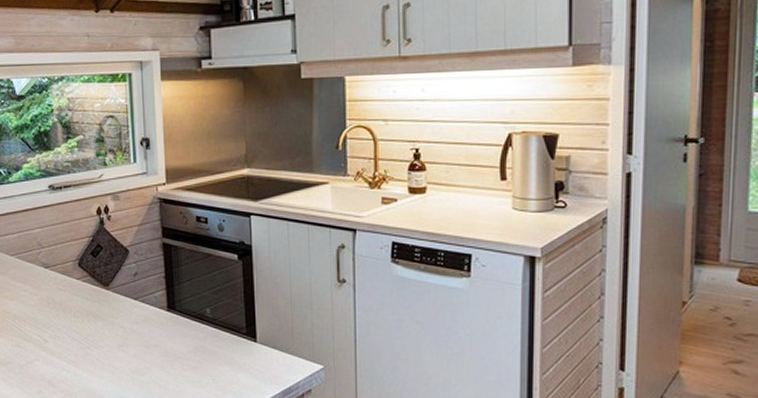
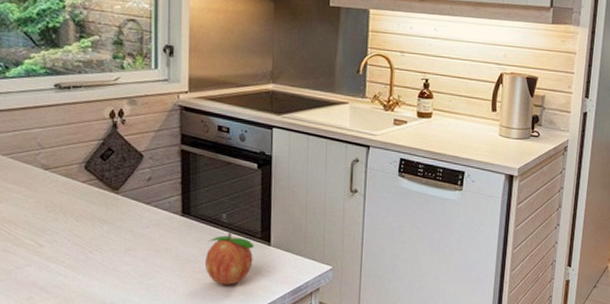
fruit: none [192,327,241,384] -> present [204,232,255,285]

